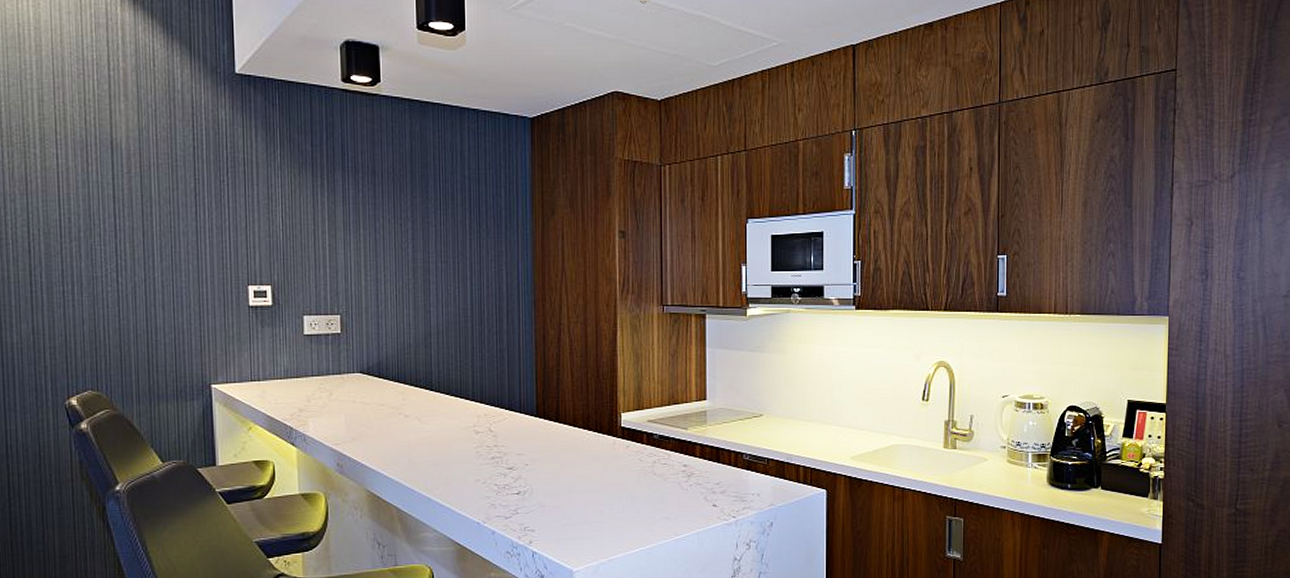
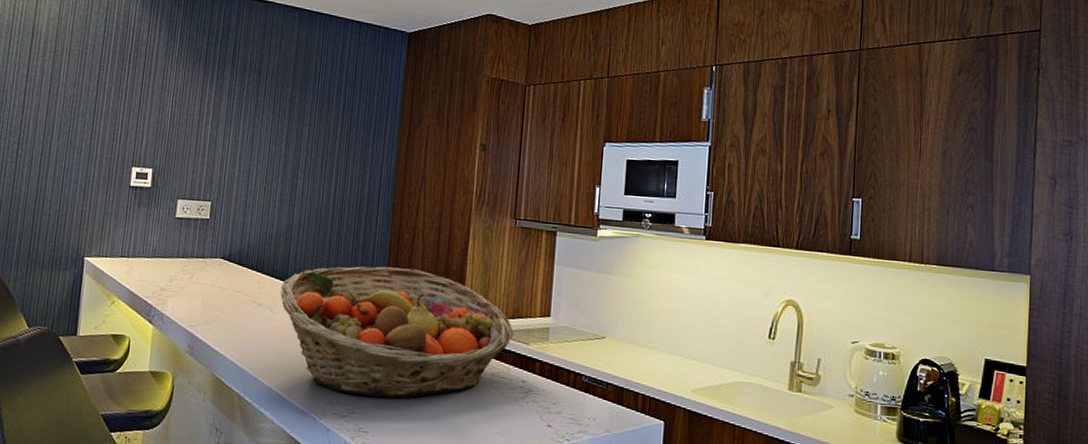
fruit basket: none [426,365,672,496] -> present [280,266,514,398]

